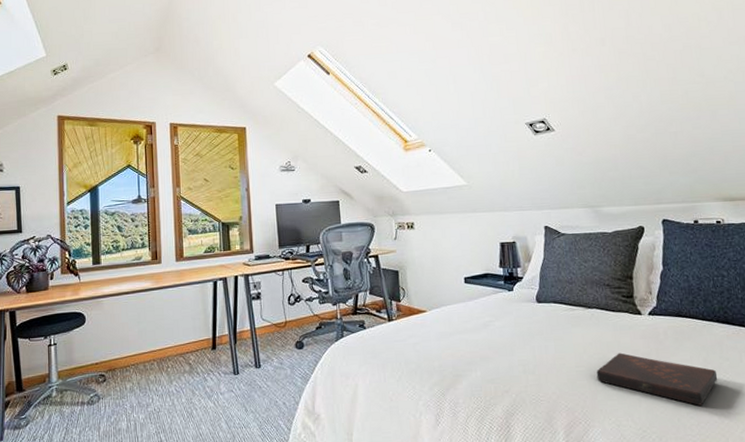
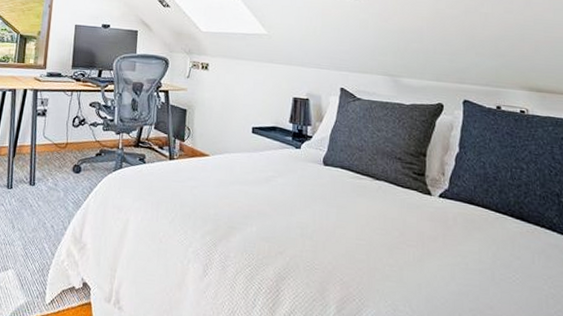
book: present [596,352,718,406] -> none [377,232,507,304]

